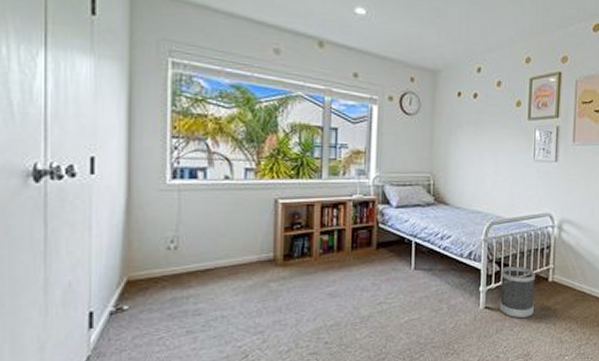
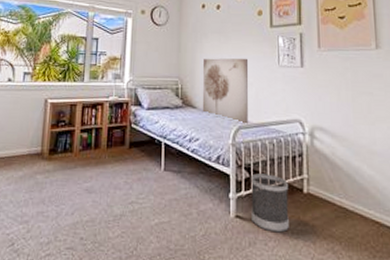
wall art: none [455,152,505,220] -> present [202,58,249,124]

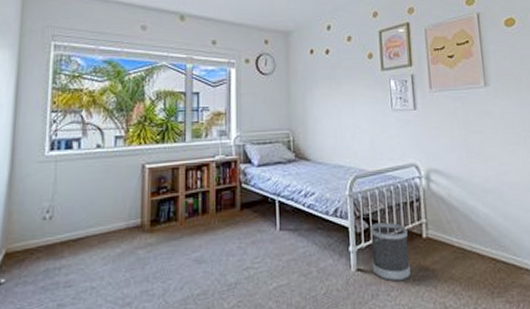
wall art: present [202,58,249,124] -> none [315,104,364,173]

